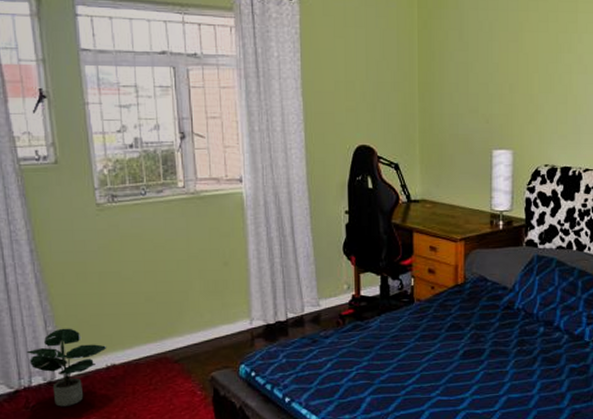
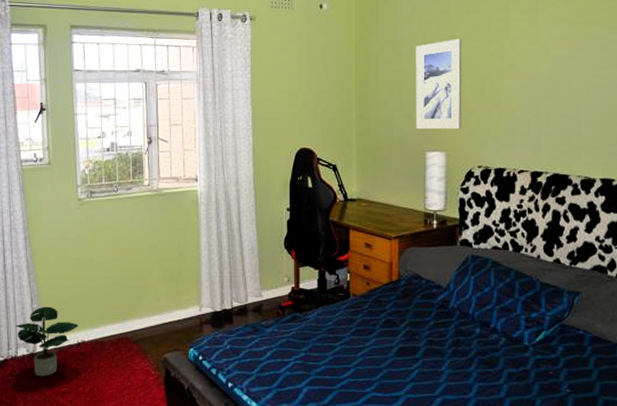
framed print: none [482,28,530,127] -> present [416,38,462,130]

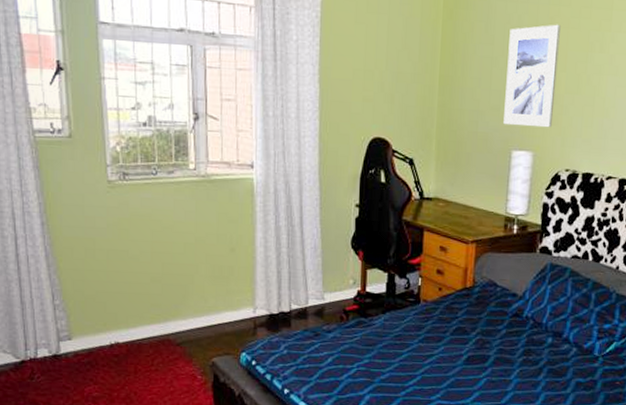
potted plant: present [15,306,79,377] -> none [33,303,112,381]

